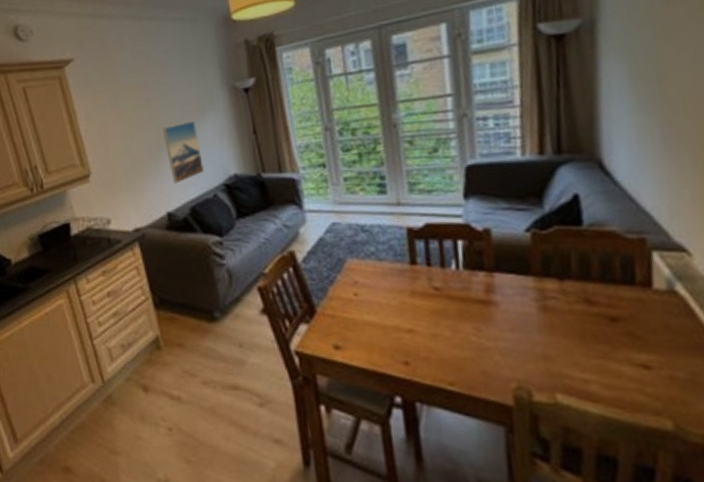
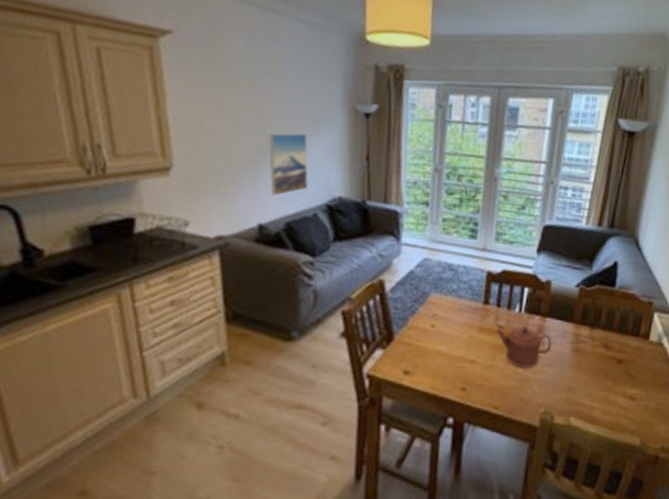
teapot: none [432,284,509,335] -> present [496,325,552,368]

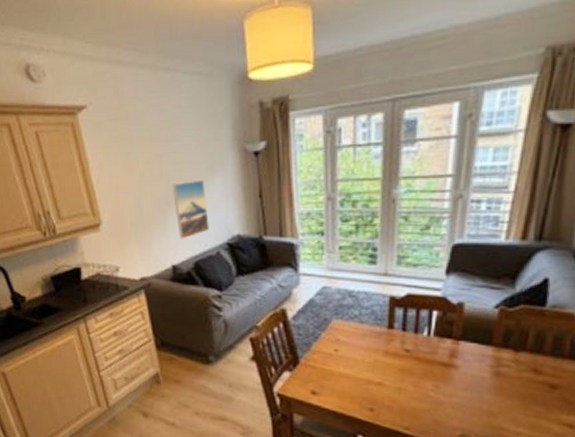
teapot: present [496,325,552,368] -> none [403,349,468,392]

